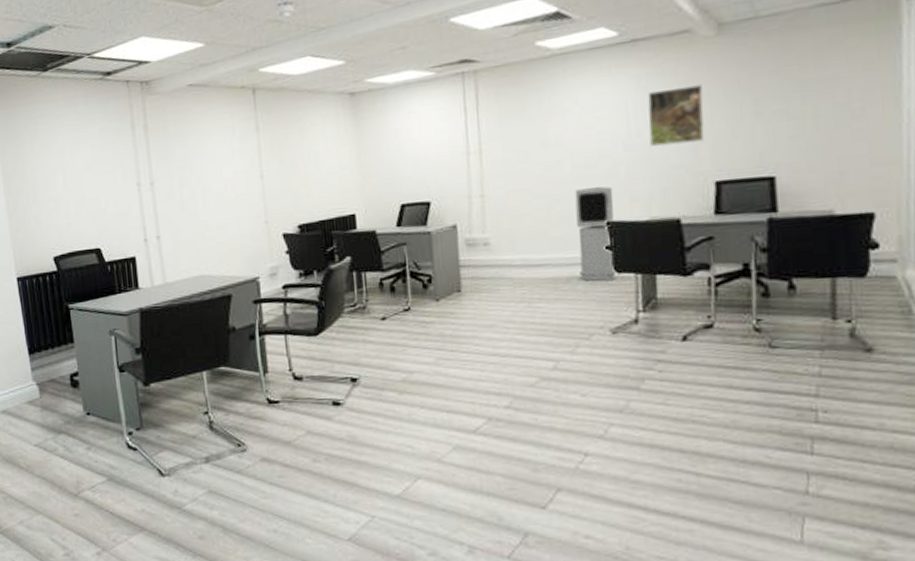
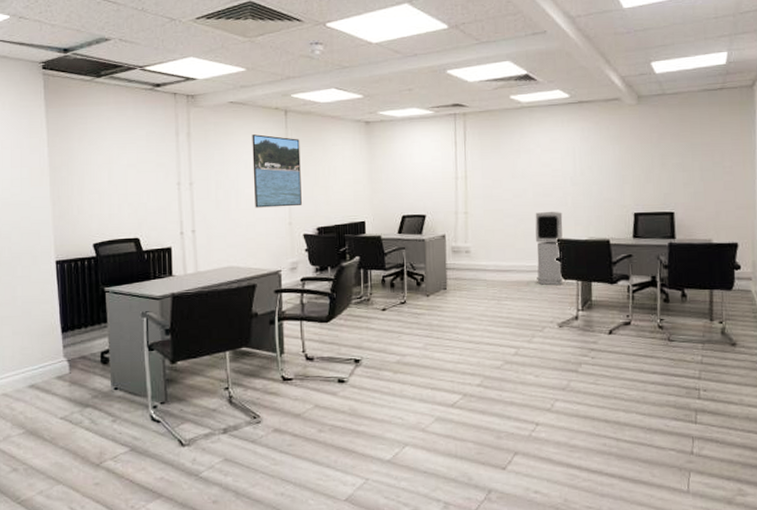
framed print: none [216,120,279,207] -> present [252,134,302,208]
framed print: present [647,84,705,146] -> none [589,140,627,183]

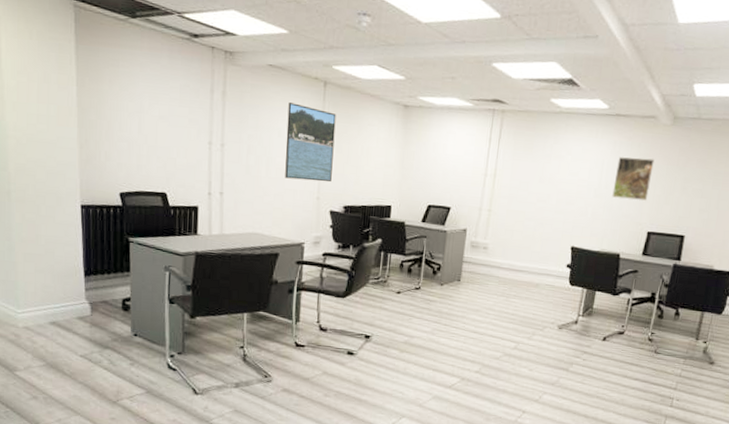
air purifier: present [535,212,563,286] -> none [546,219,581,291]
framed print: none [589,140,627,183] -> present [612,156,655,201]

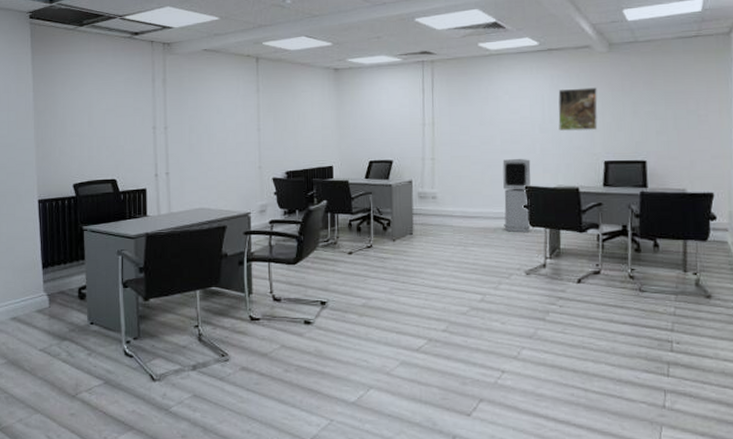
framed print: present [285,103,336,182] -> none [224,81,271,152]
air purifier: none [546,219,581,291] -> present [502,159,531,233]

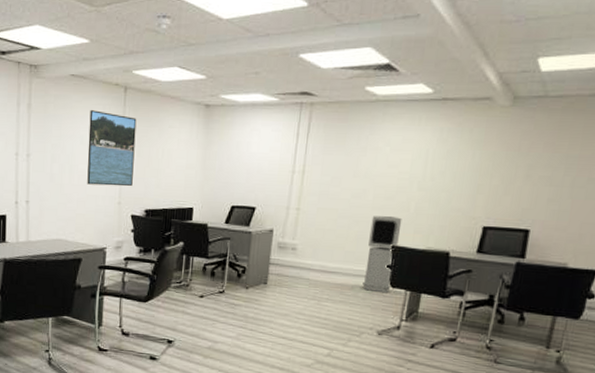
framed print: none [224,81,271,152] -> present [87,110,137,187]
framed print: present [558,87,598,131] -> none [439,144,490,192]

